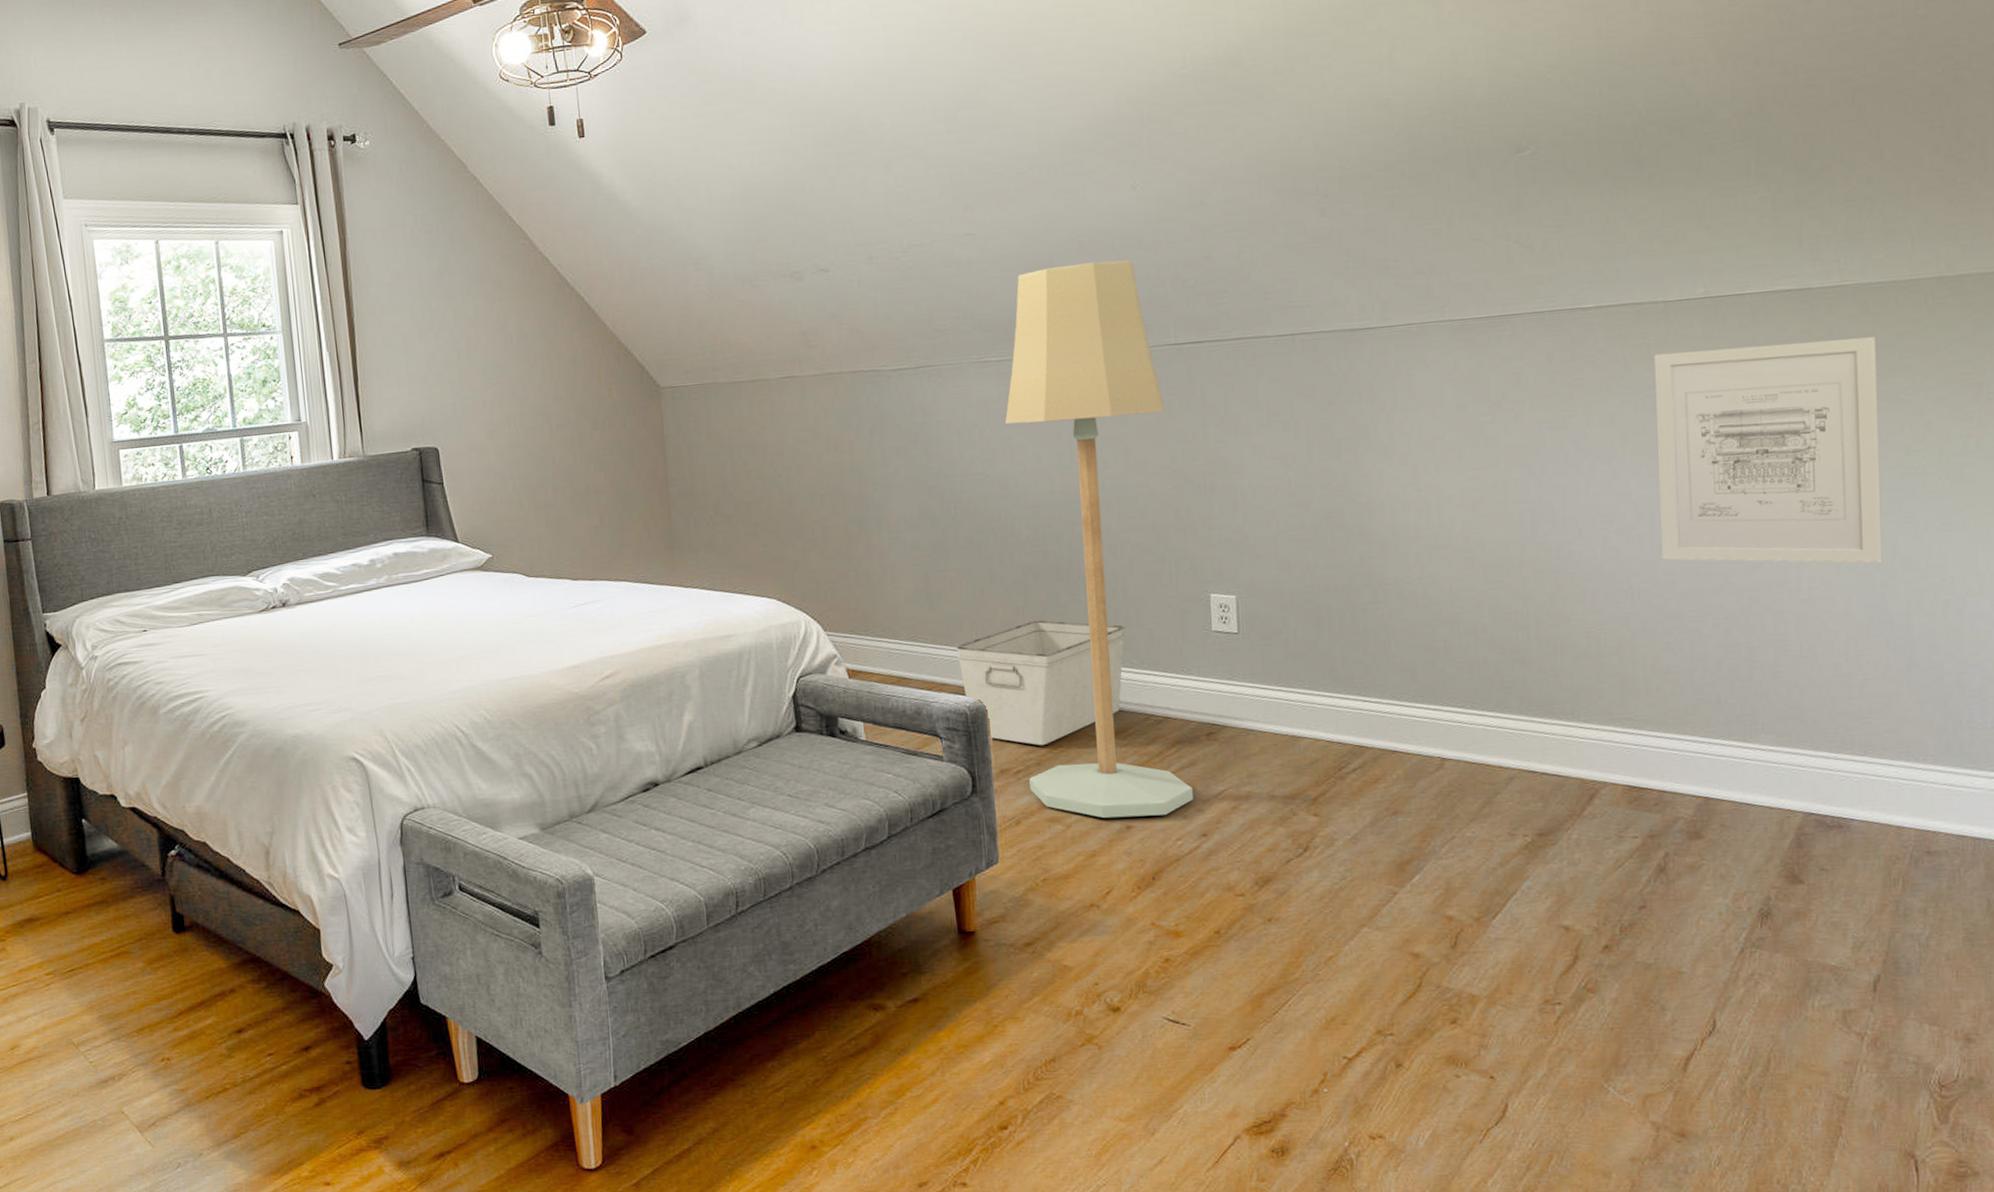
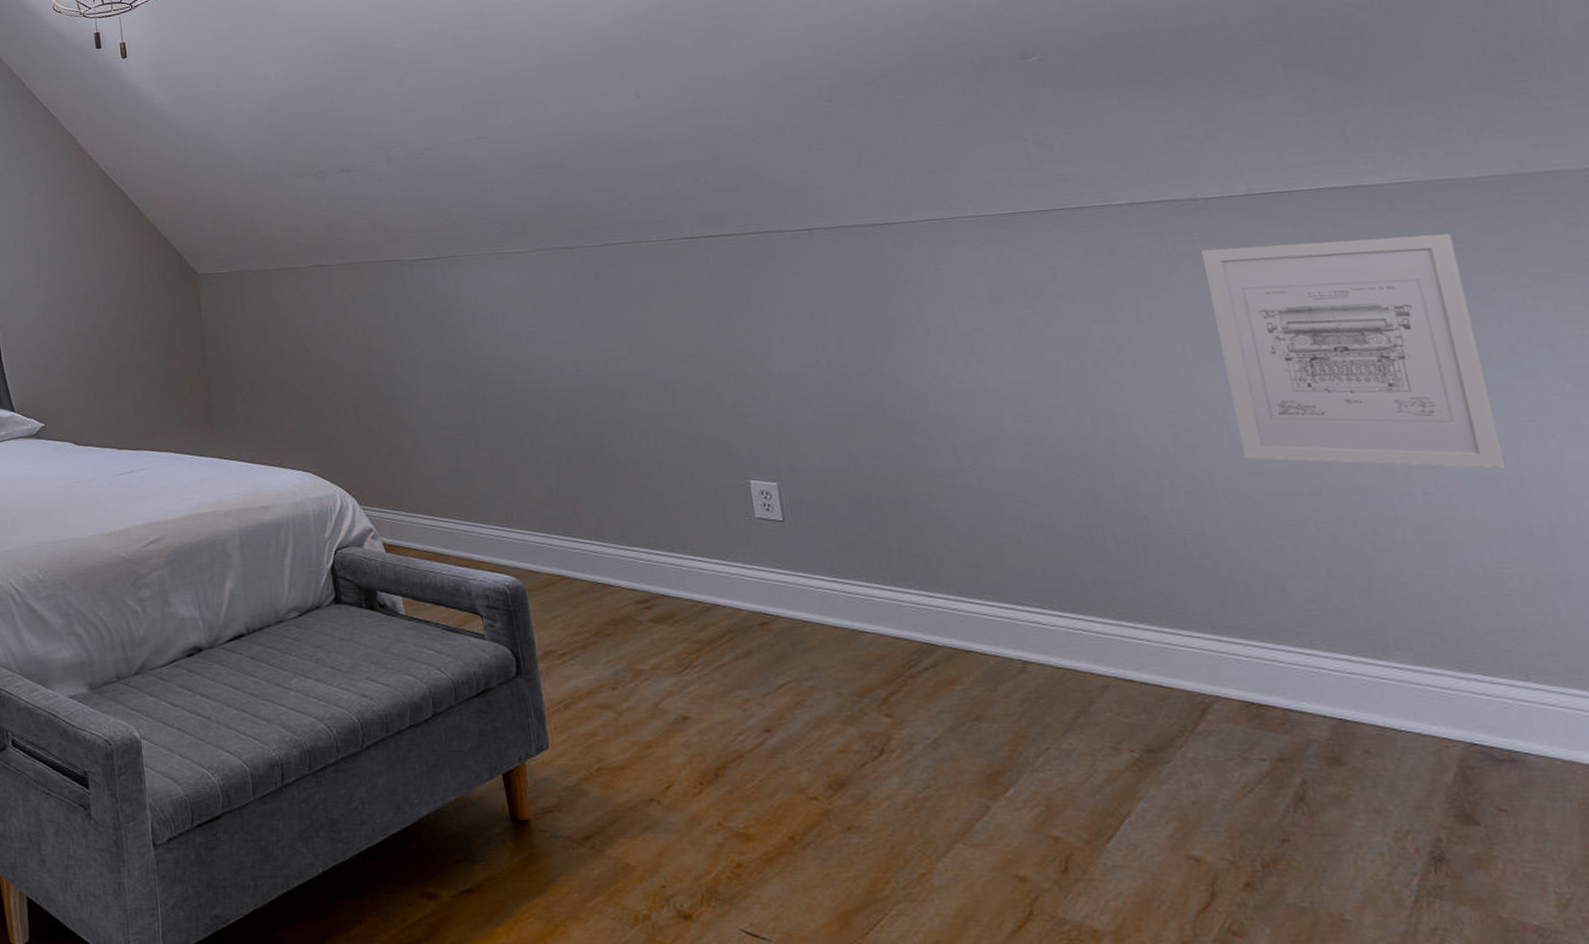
storage bin: present [956,620,1126,746] -> none [491,501,665,629]
floor lamp: present [1004,260,1193,818] -> none [526,160,752,708]

